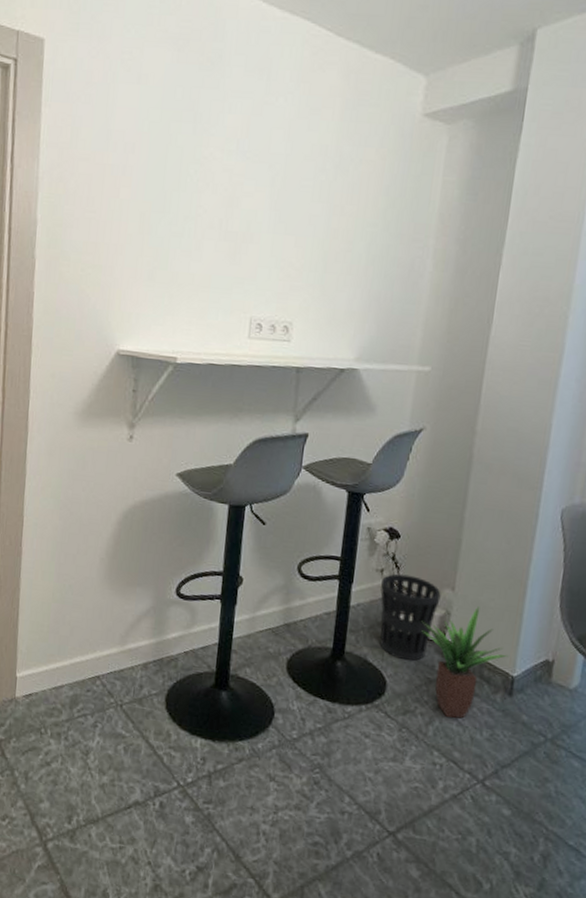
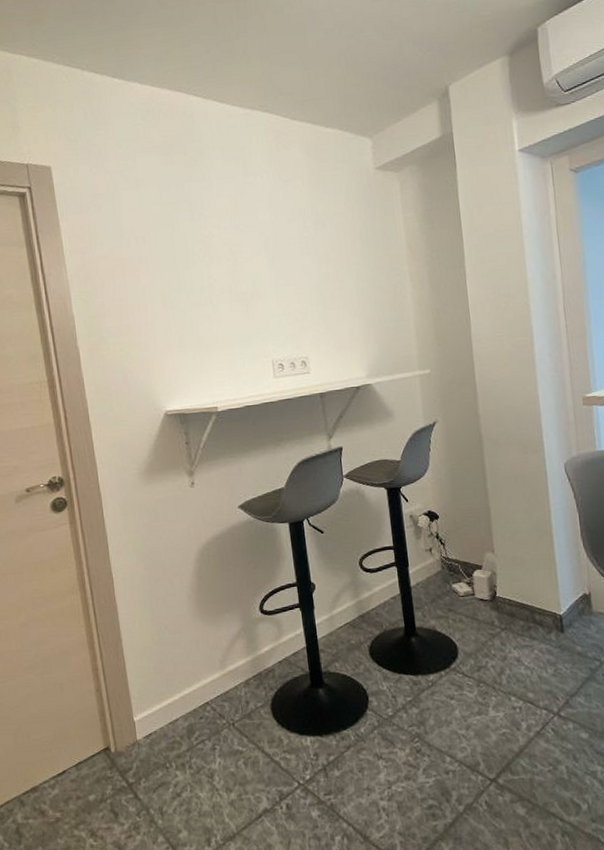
wastebasket: present [380,573,441,661] -> none [432,548,485,623]
potted plant: present [421,606,509,719] -> none [473,561,553,665]

